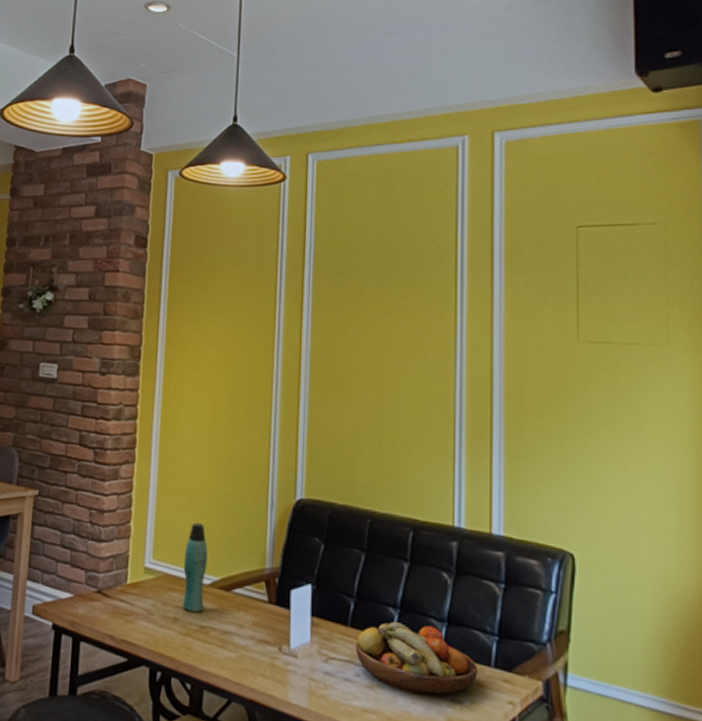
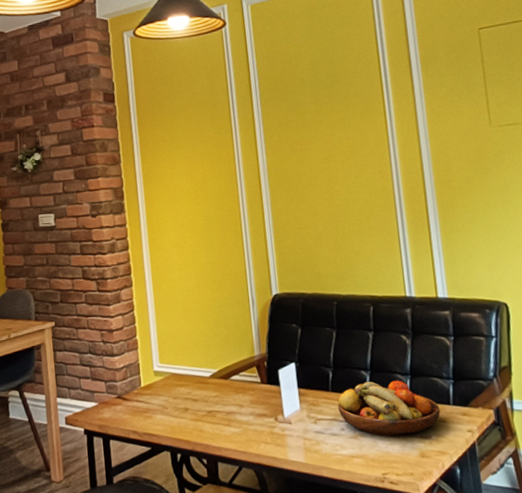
bottle: present [182,522,208,612] -> none [185,327,208,401]

